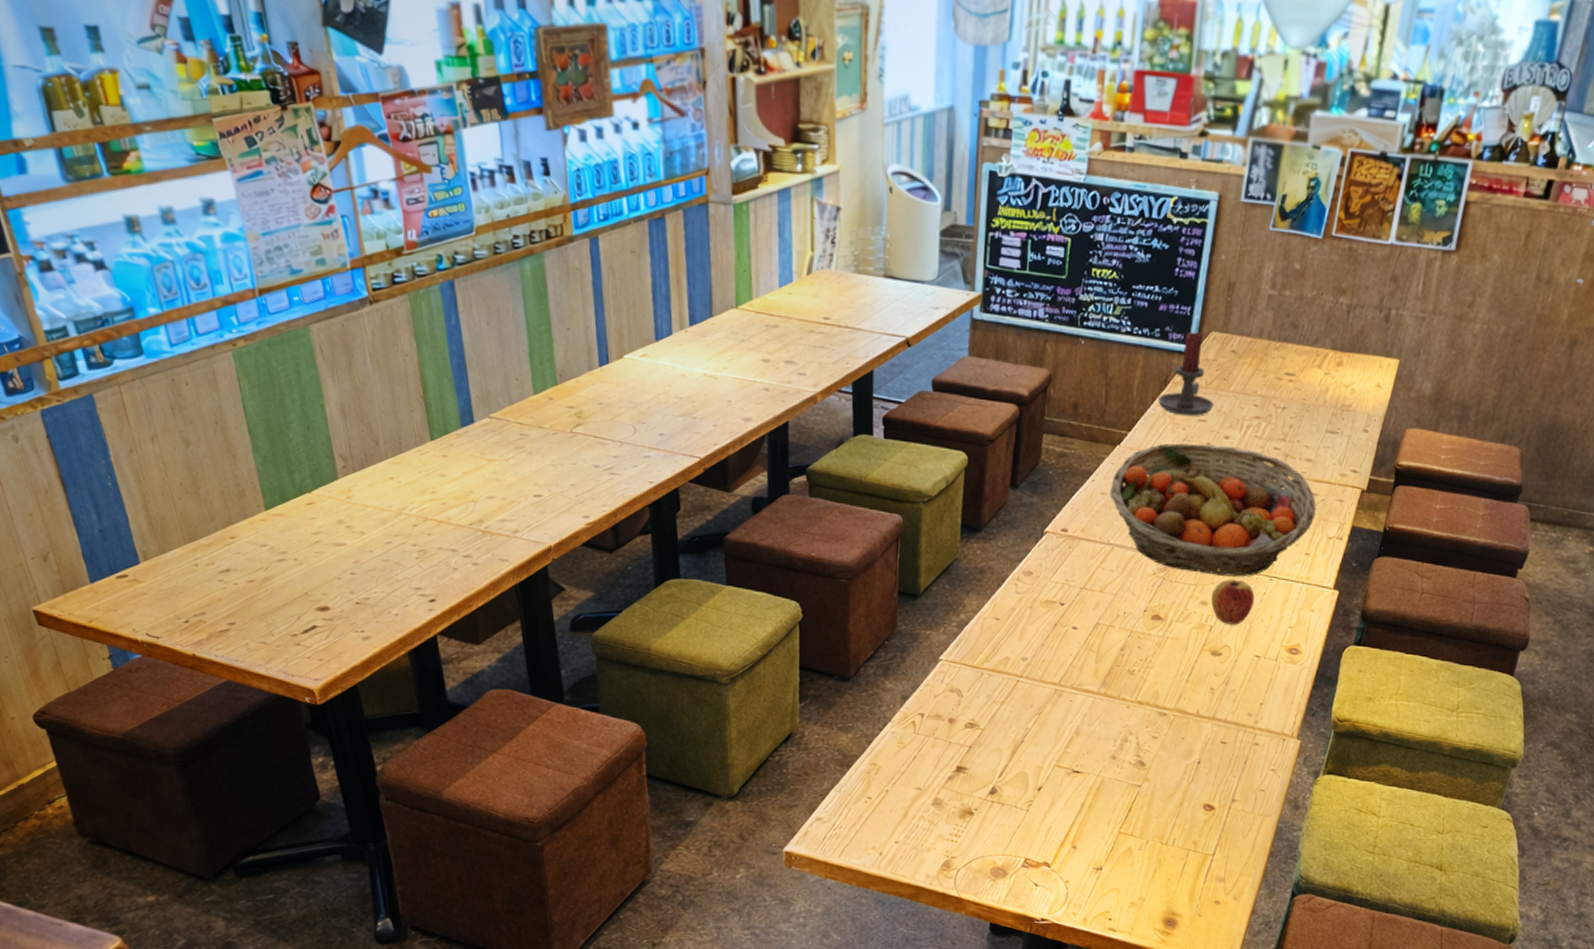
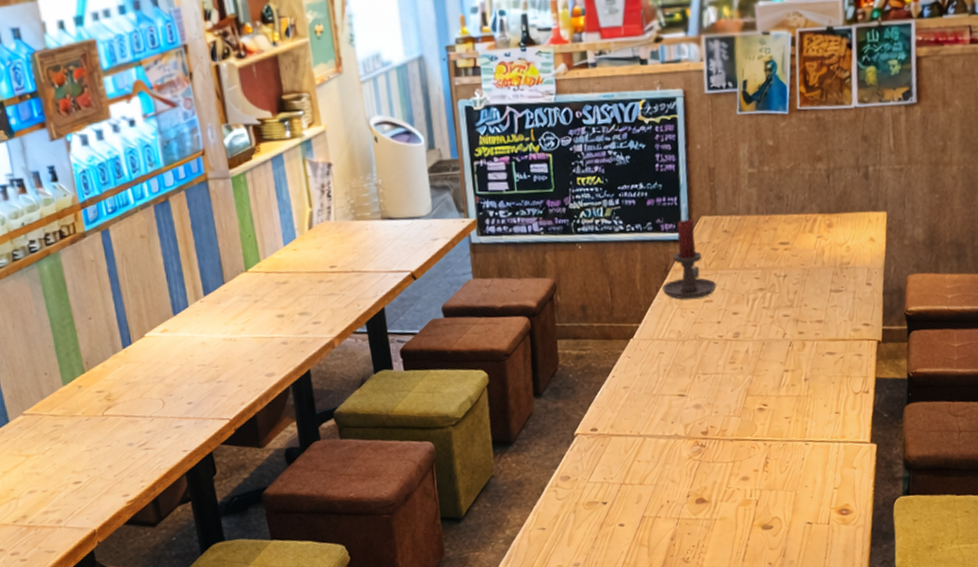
fruit basket: present [1110,443,1316,577] -> none [632,321,837,449]
apple: present [1210,579,1254,625] -> none [750,449,795,496]

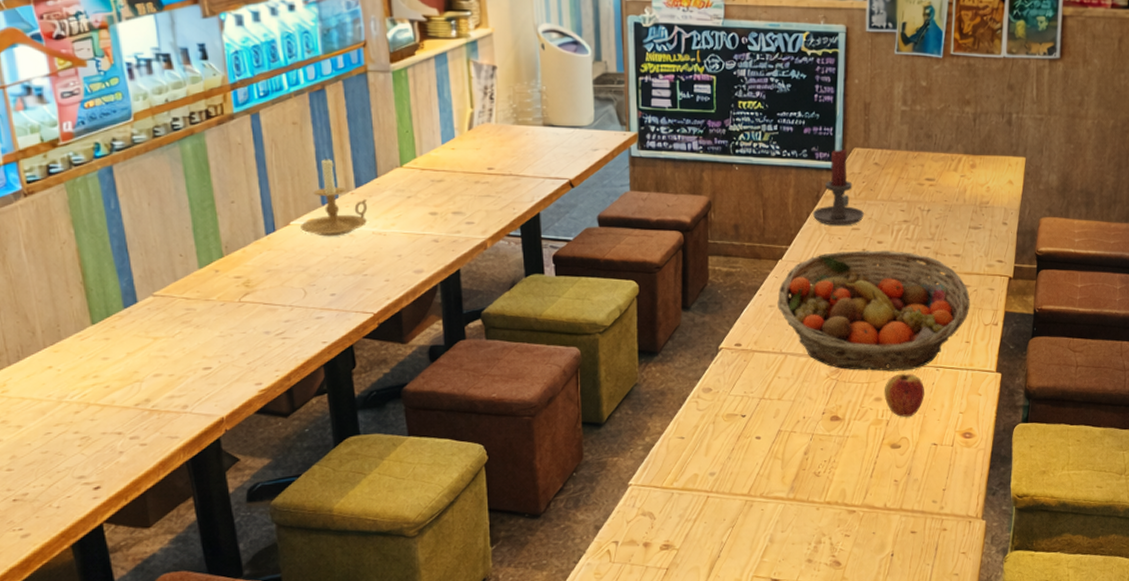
candle holder: none [155,267,217,346] -> present [301,156,368,237]
fruit basket: none [632,321,837,449] -> present [777,250,970,372]
apple: none [750,449,795,496] -> present [884,373,924,417]

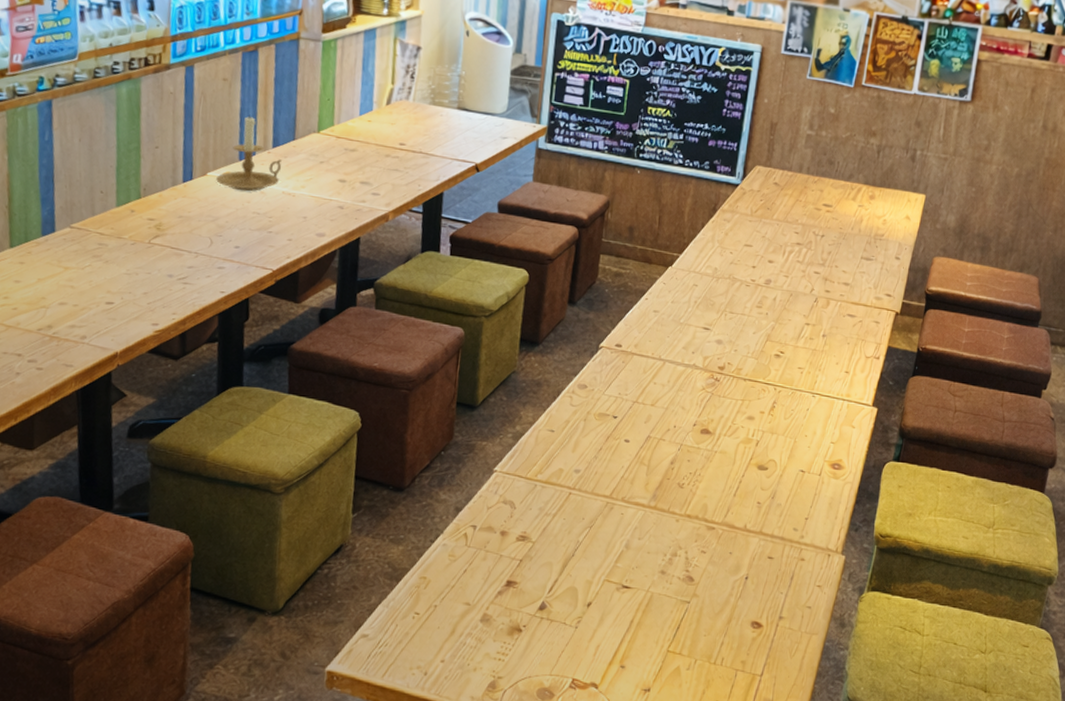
fruit basket: present [777,250,970,372] -> none [662,266,854,393]
candle holder: present [812,150,864,226] -> none [707,165,758,241]
apple: present [884,373,924,417] -> none [757,395,798,440]

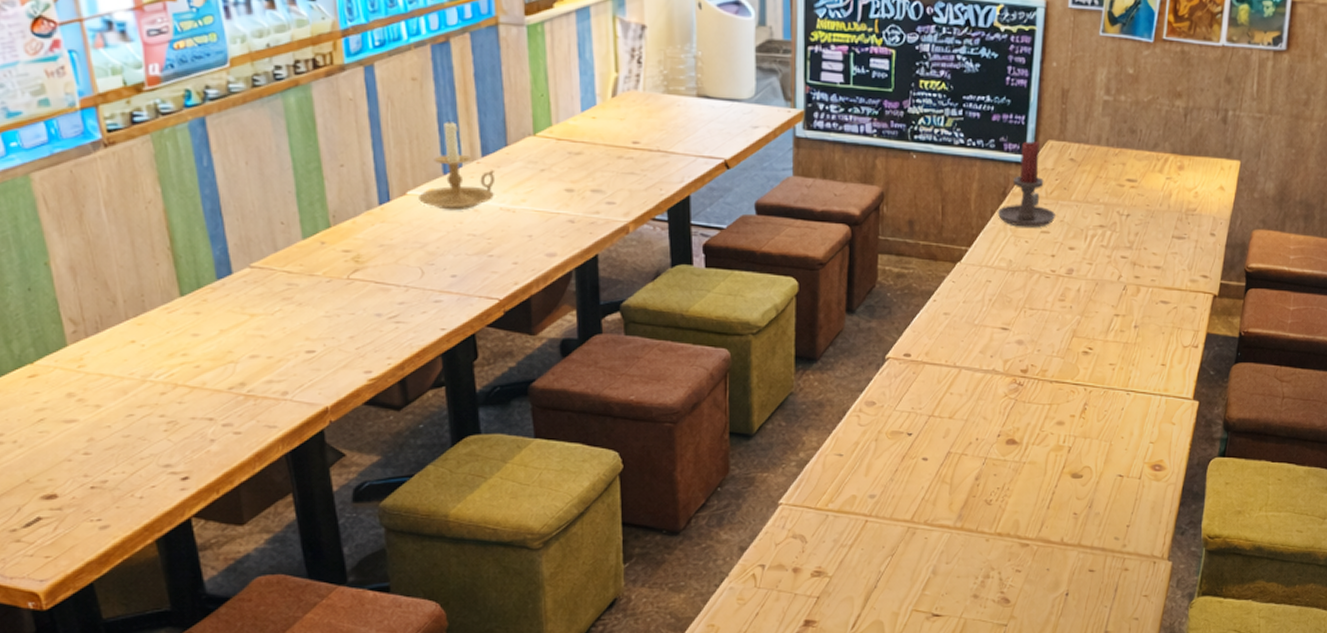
candle holder: none [707,165,758,241] -> present [997,141,1055,228]

